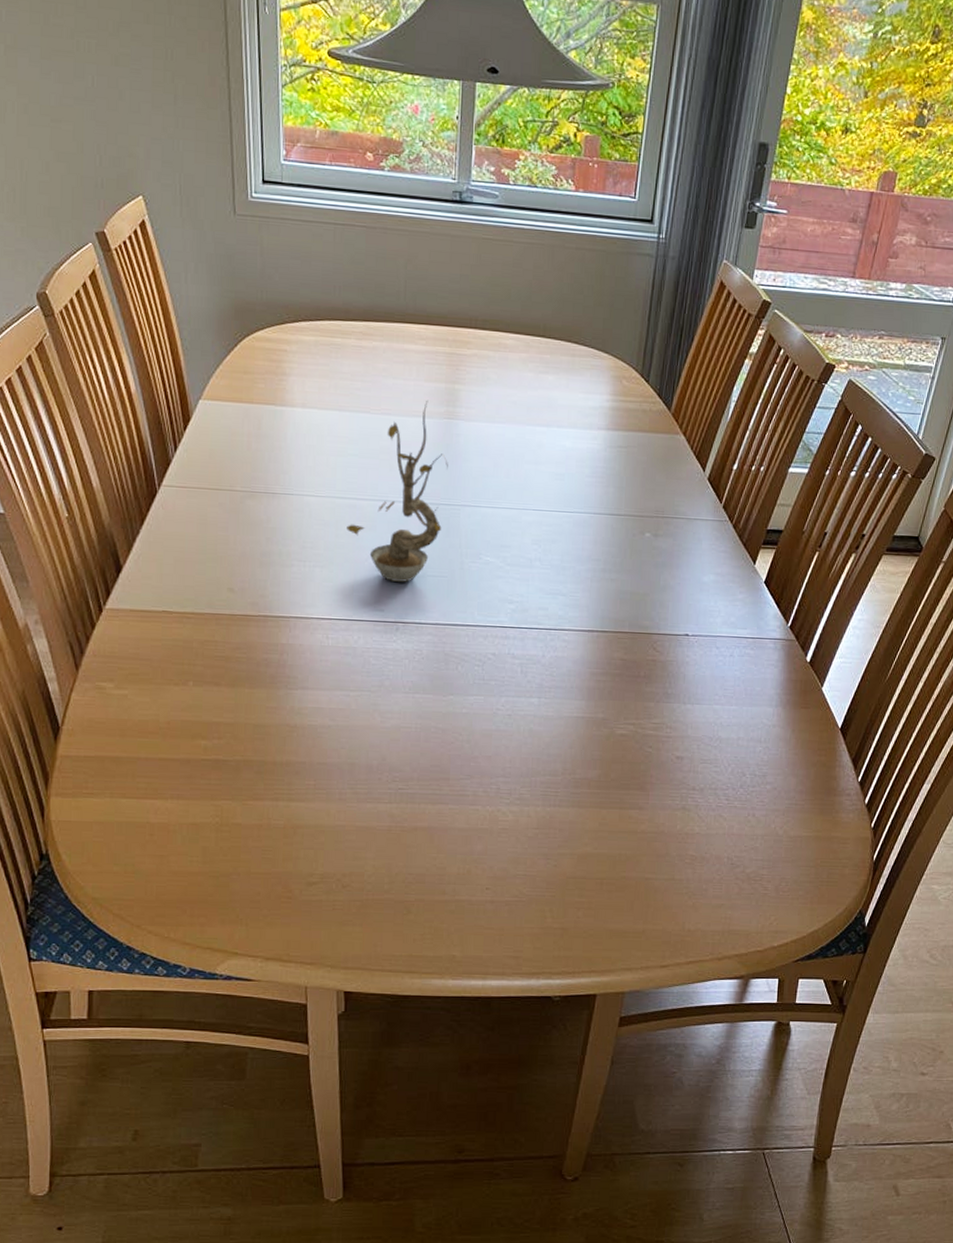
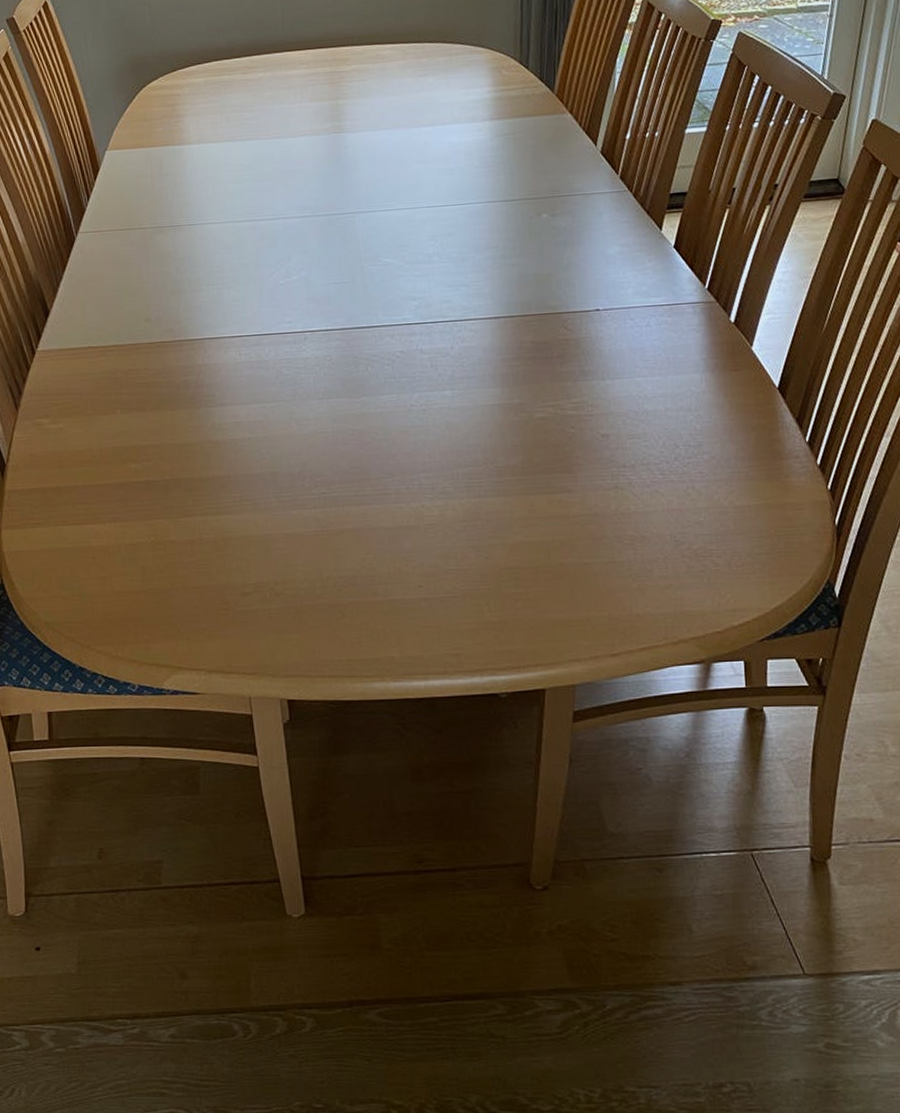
plant: present [346,401,448,582] -> none [249,119,339,293]

